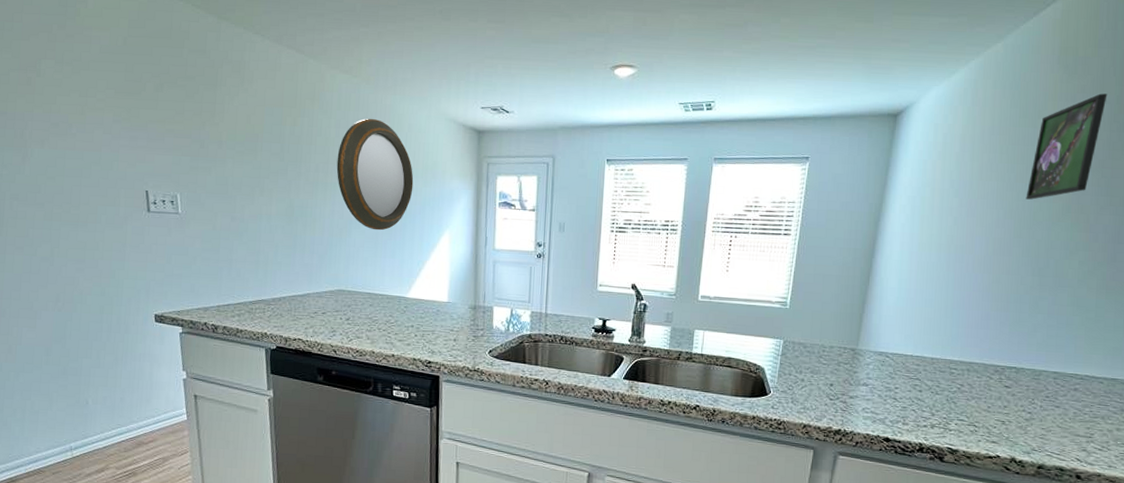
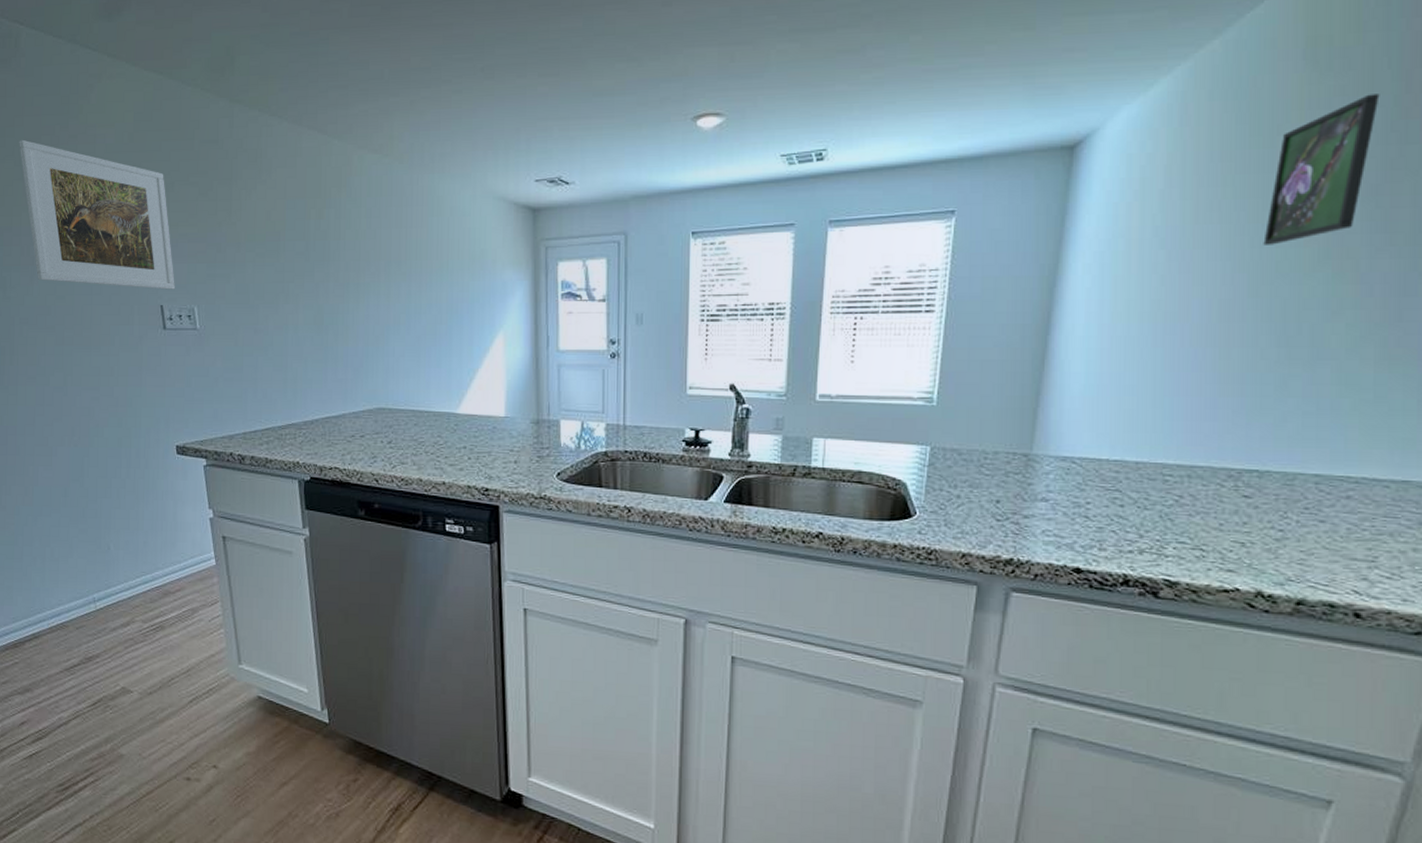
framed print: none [17,34,160,178] -> present [19,139,175,290]
home mirror: present [336,119,414,231] -> none [369,204,459,336]

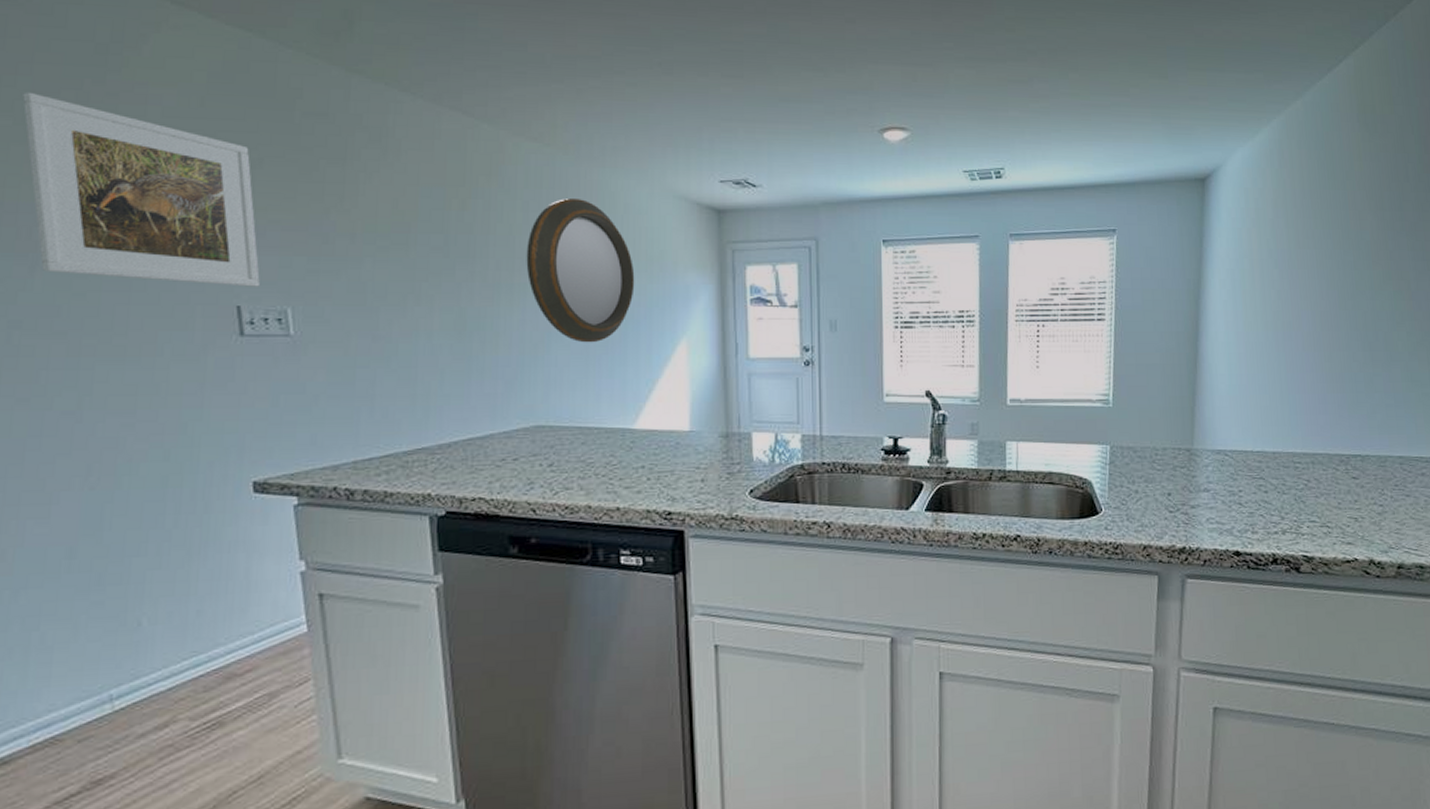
home mirror: none [369,204,459,336] -> present [526,199,635,343]
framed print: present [1263,94,1380,245] -> none [1345,152,1409,268]

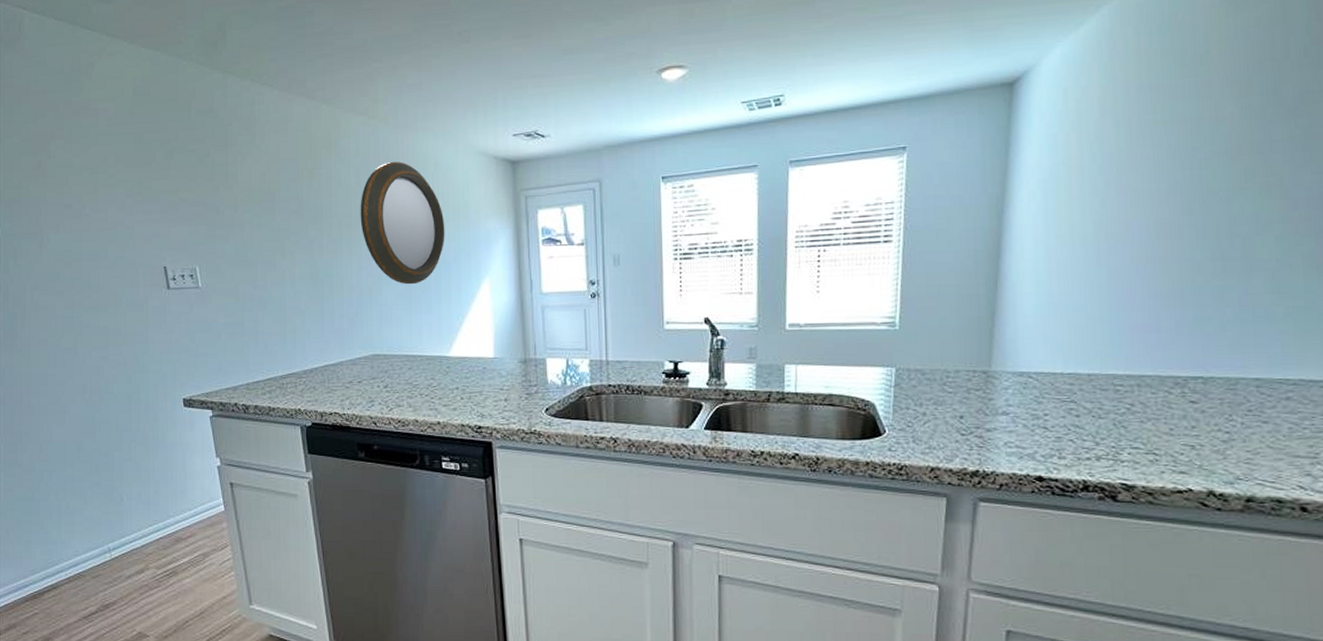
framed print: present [22,91,260,287] -> none [25,116,177,252]

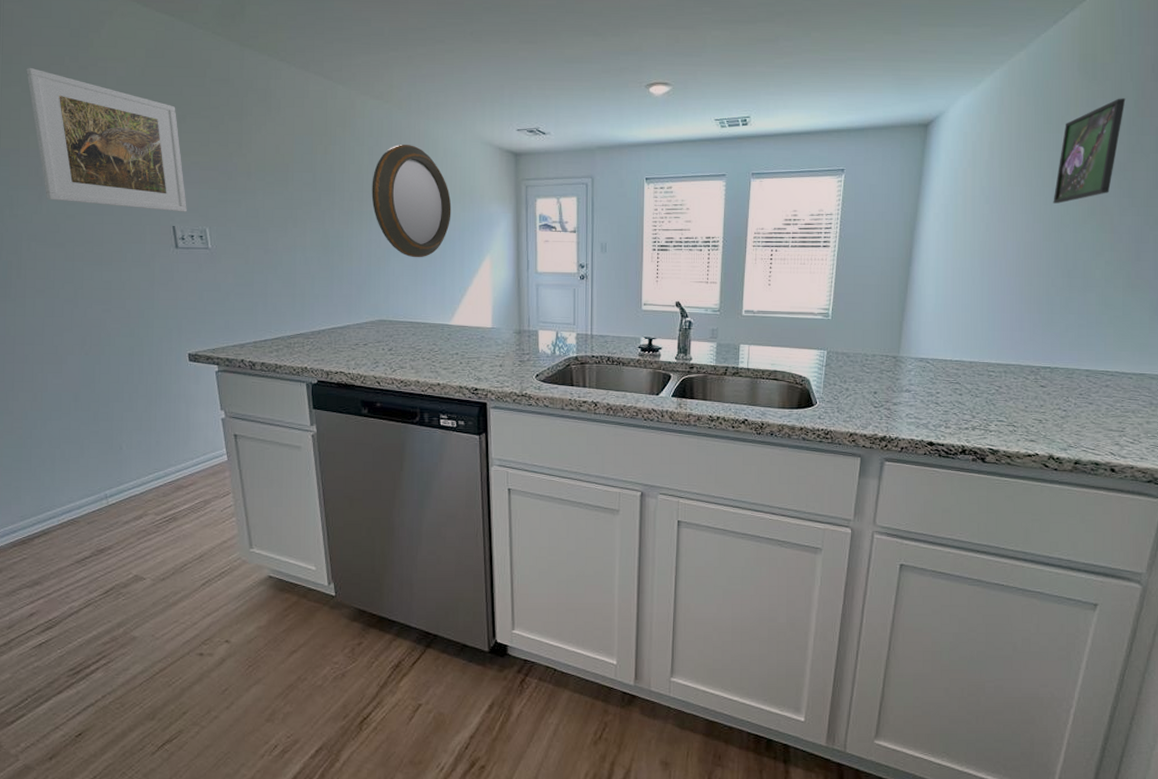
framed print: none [25,116,177,252] -> present [26,67,187,212]
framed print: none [1193,23,1292,167] -> present [1053,98,1126,204]

